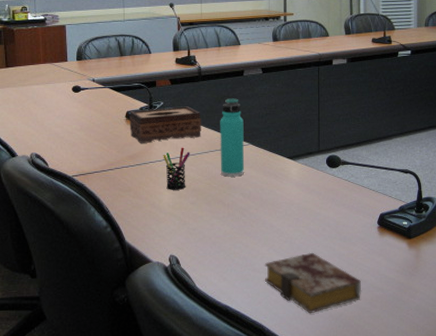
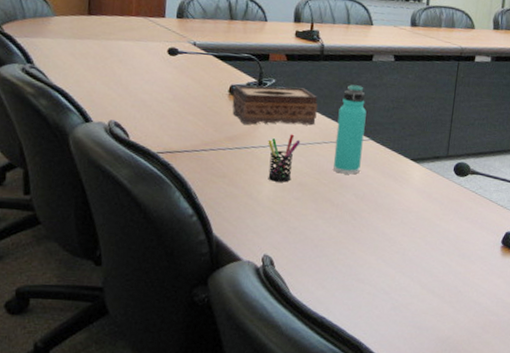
book: present [265,252,362,314] -> none [369,266,475,334]

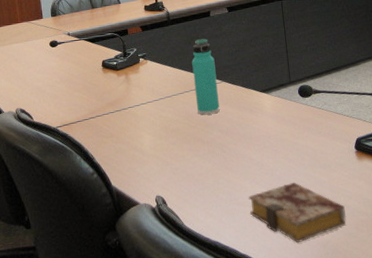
tissue box: present [232,85,318,126] -> none [105,50,175,90]
pen holder: present [268,134,301,182] -> none [140,90,167,133]
book: none [369,266,475,334] -> present [249,182,347,244]

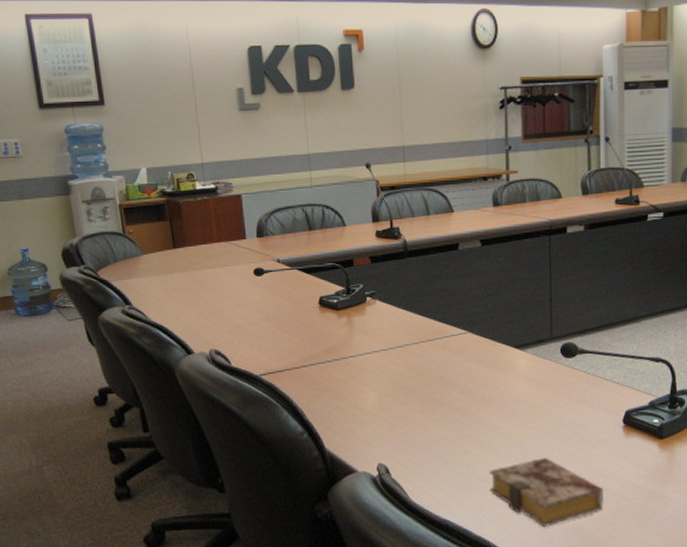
thermos bottle: present [192,38,220,115] -> none [431,276,462,372]

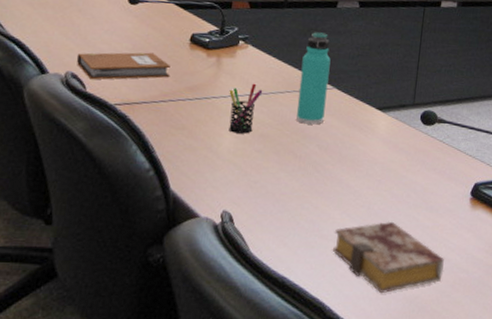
notebook: none [216,320,307,354] -> present [76,52,172,80]
pen holder: none [365,337,398,389] -> present [228,83,263,134]
thermos bottle: none [431,276,462,372] -> present [296,31,331,125]

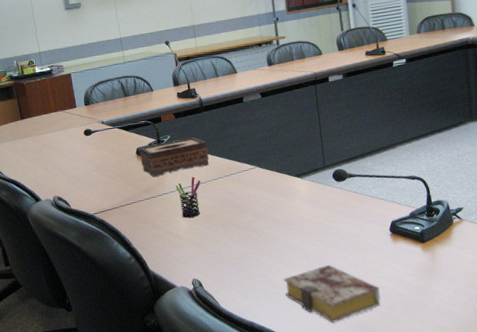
notebook: present [76,52,172,80] -> none [58,169,129,199]
tissue box: none [192,33,281,74] -> present [139,137,210,177]
thermos bottle: present [296,31,331,125] -> none [225,124,254,201]

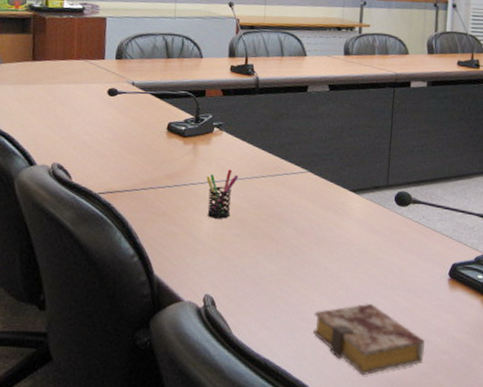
tissue box: present [139,137,210,177] -> none [170,121,254,162]

